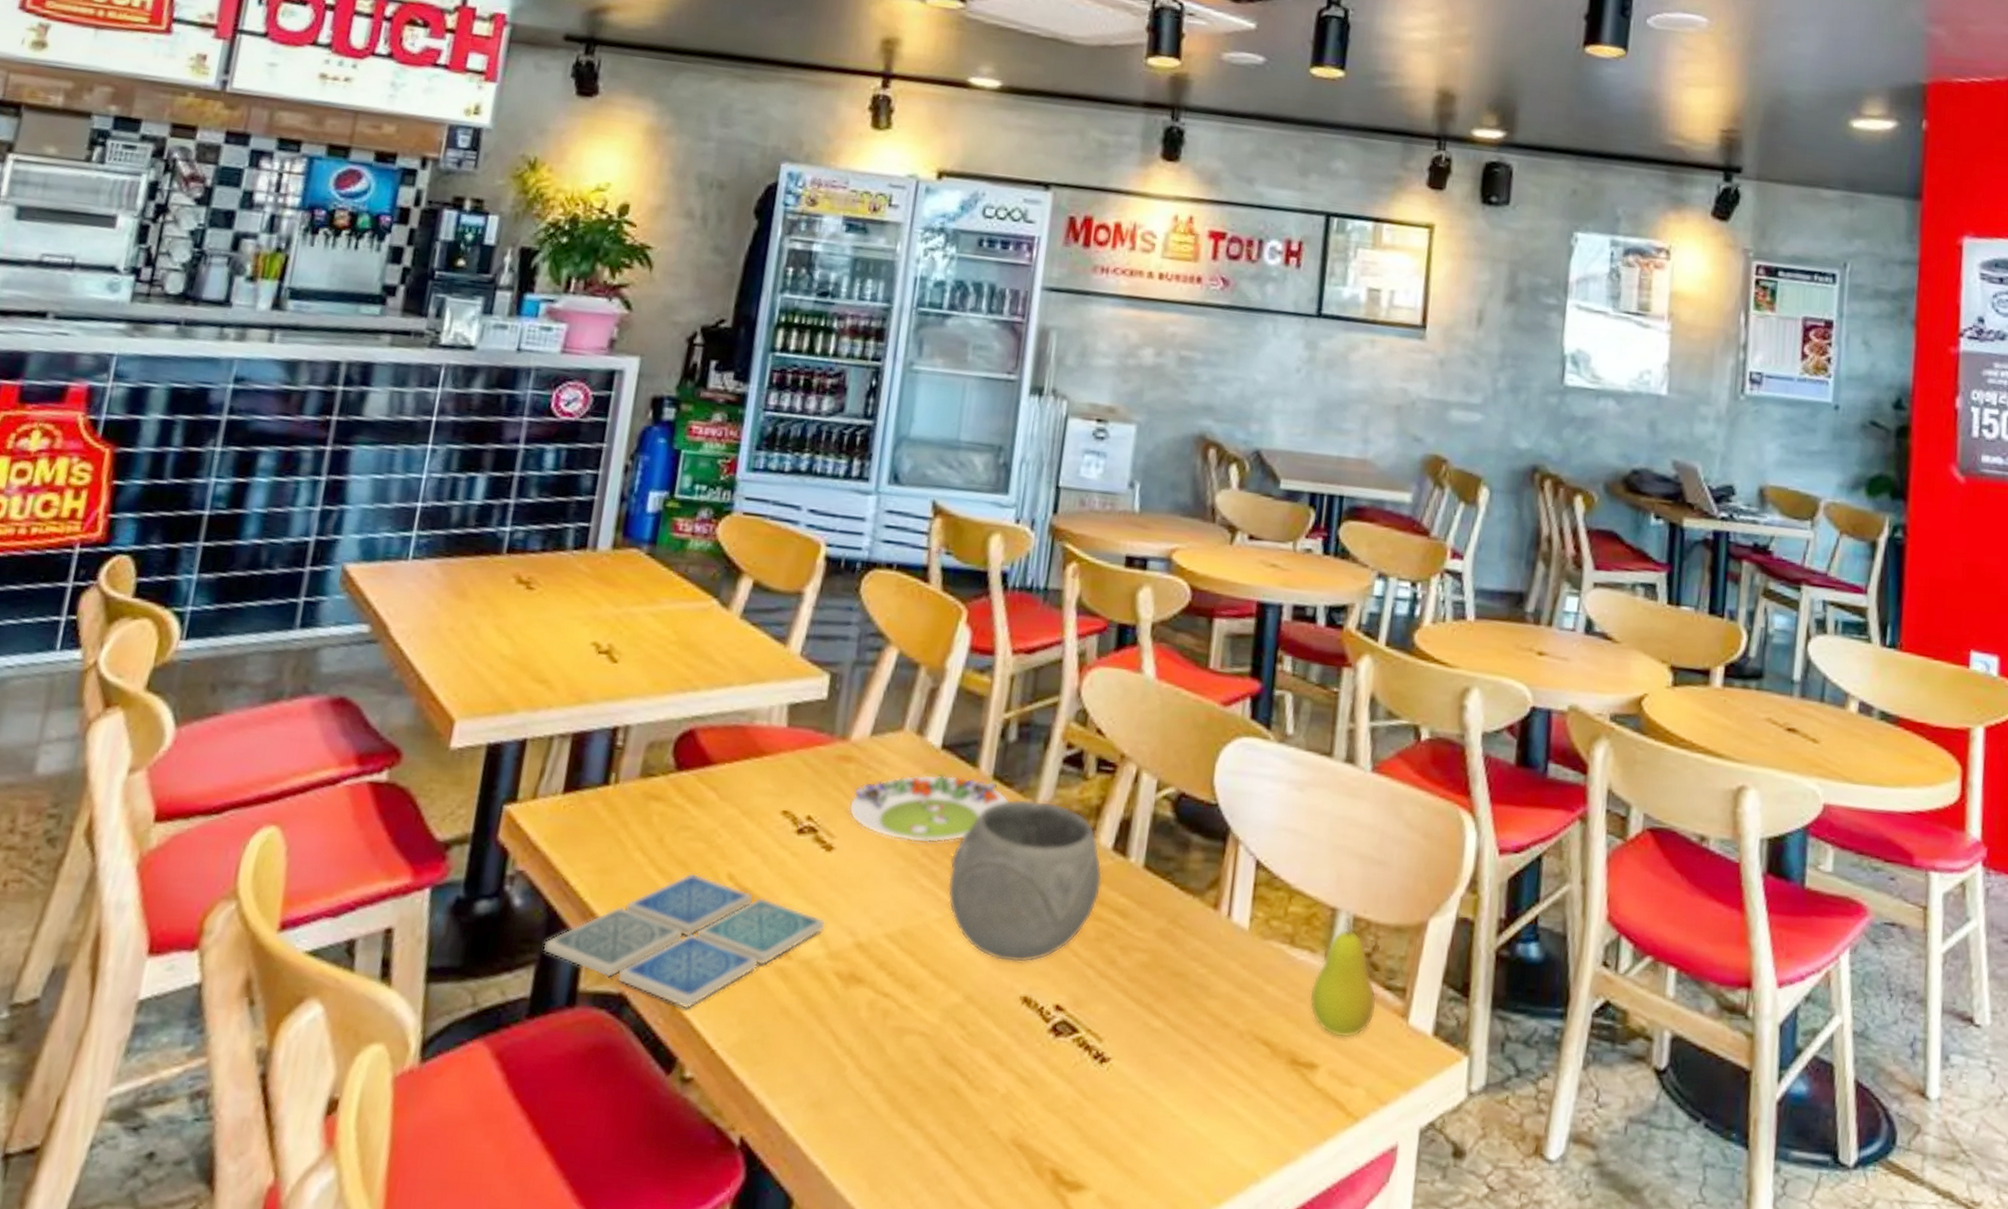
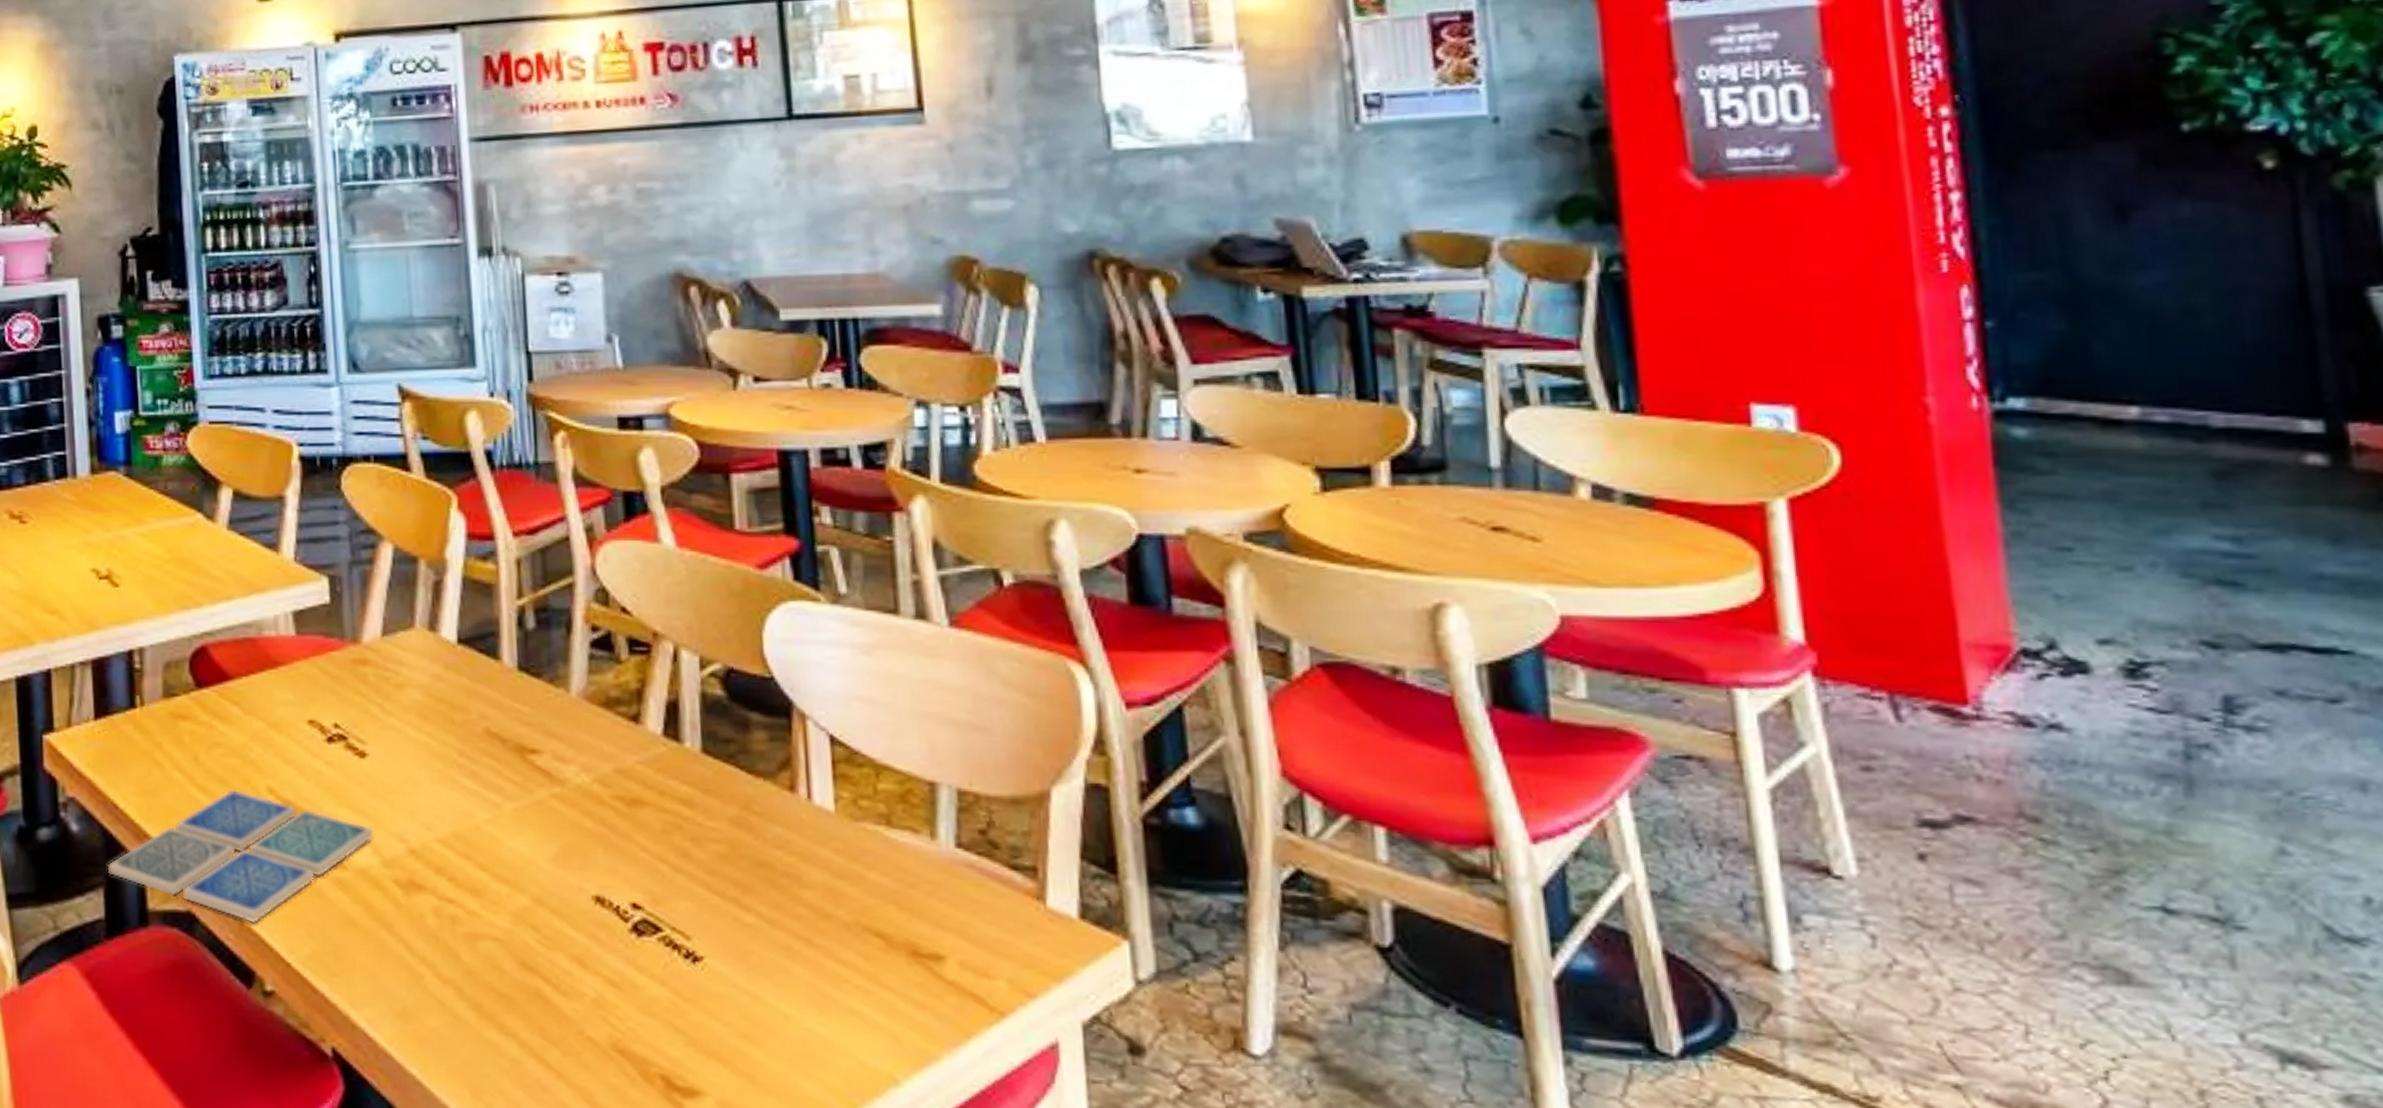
salad plate: present [848,772,1011,844] -> none [373,668,542,743]
bowl: present [947,798,1103,963] -> none [489,689,659,862]
fruit: present [1309,918,1377,1038] -> none [921,792,1004,925]

